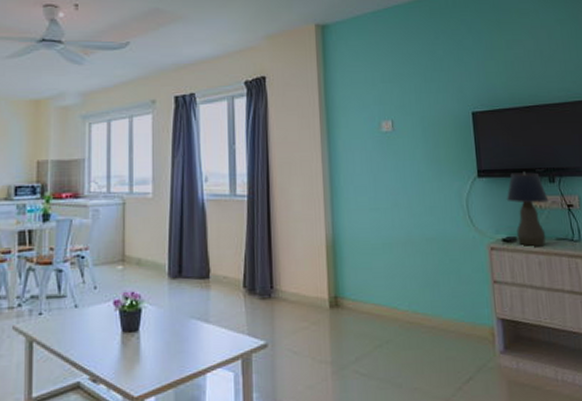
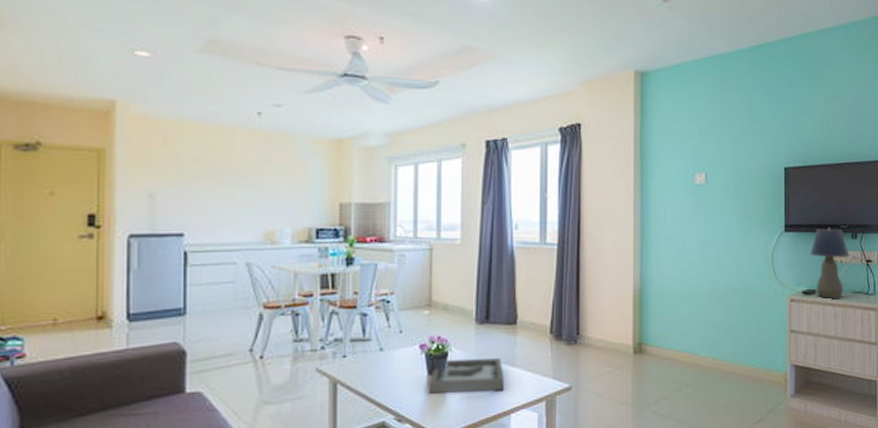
decorative tray: none [124,314,199,352] -> present [429,358,505,394]

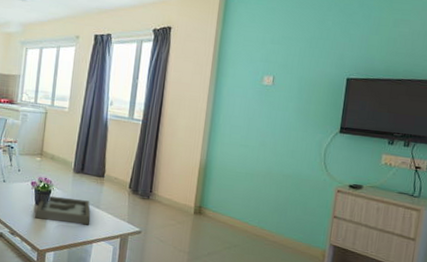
table lamp: present [809,227,850,300] -> none [361,133,400,197]

